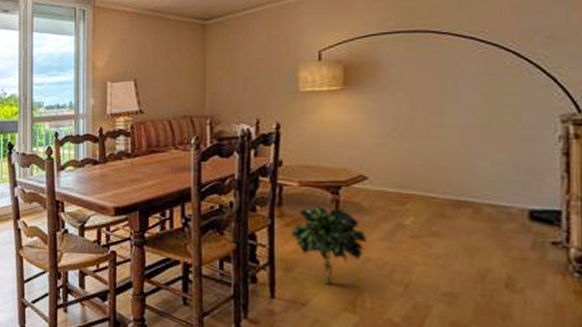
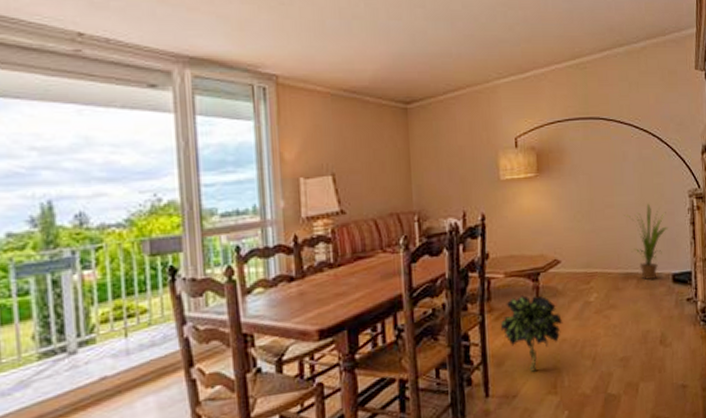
house plant: none [458,126,525,213] -> present [624,203,668,281]

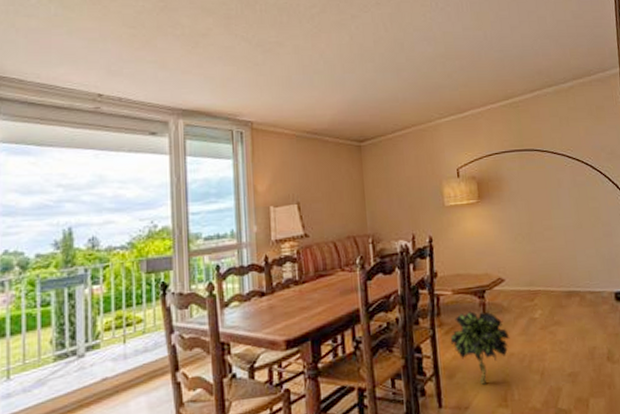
house plant: present [624,203,668,281] -> none [563,226,607,299]

